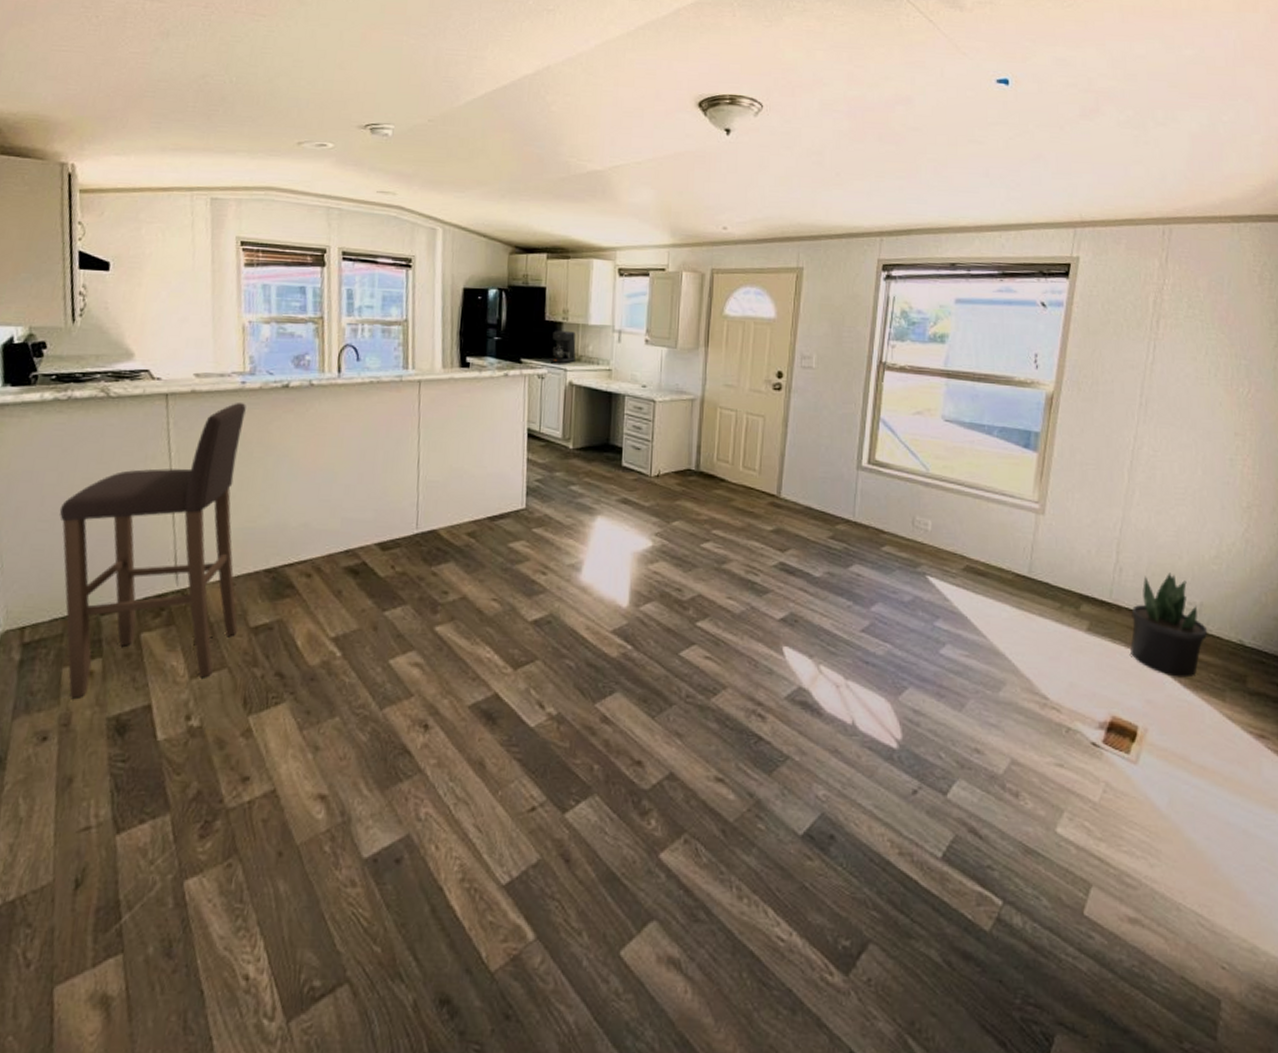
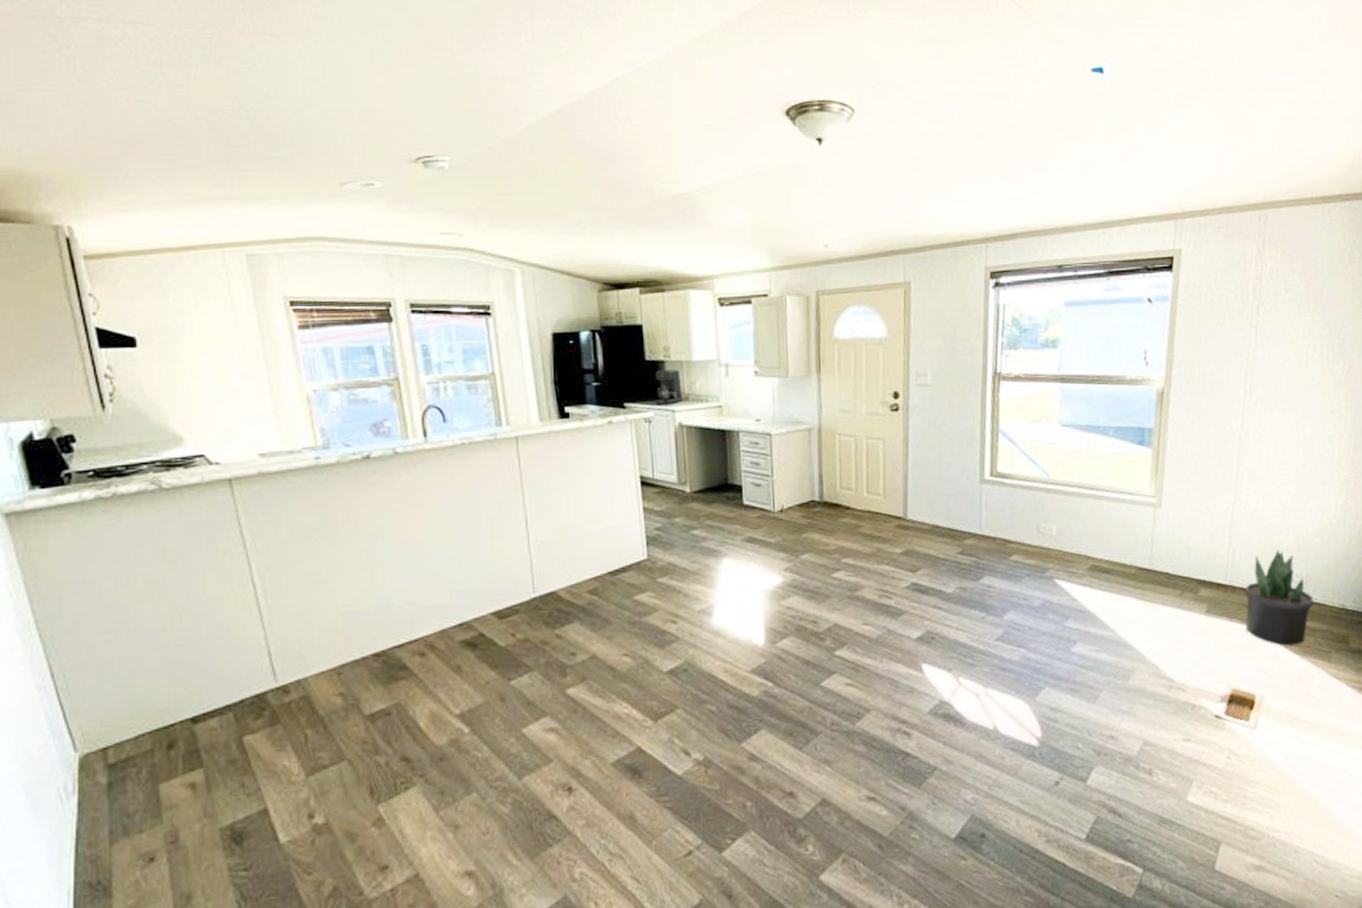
bar stool: present [59,403,246,698] -> none [124,480,353,814]

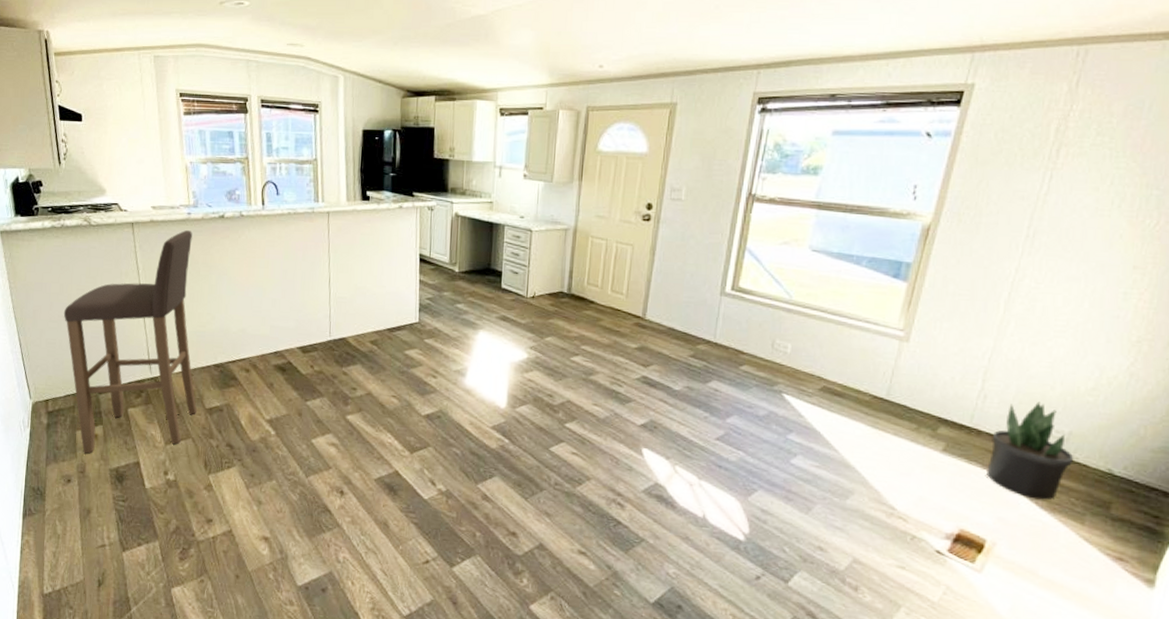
bar stool: none [124,480,353,814] -> present [63,230,198,454]
coffee maker: present [655,369,684,405] -> none [438,167,462,197]

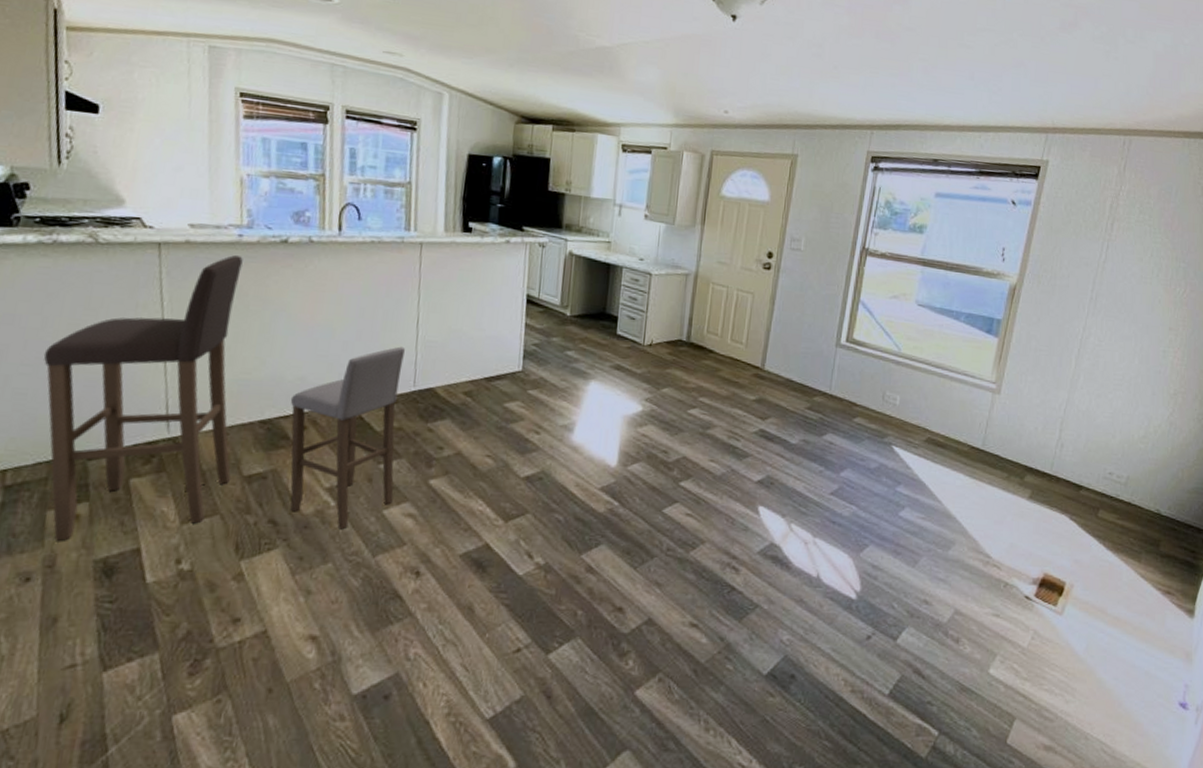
bar stool: none [235,302,320,454] -> present [290,346,405,530]
planter: present [986,401,1074,500] -> none [1065,449,1132,541]

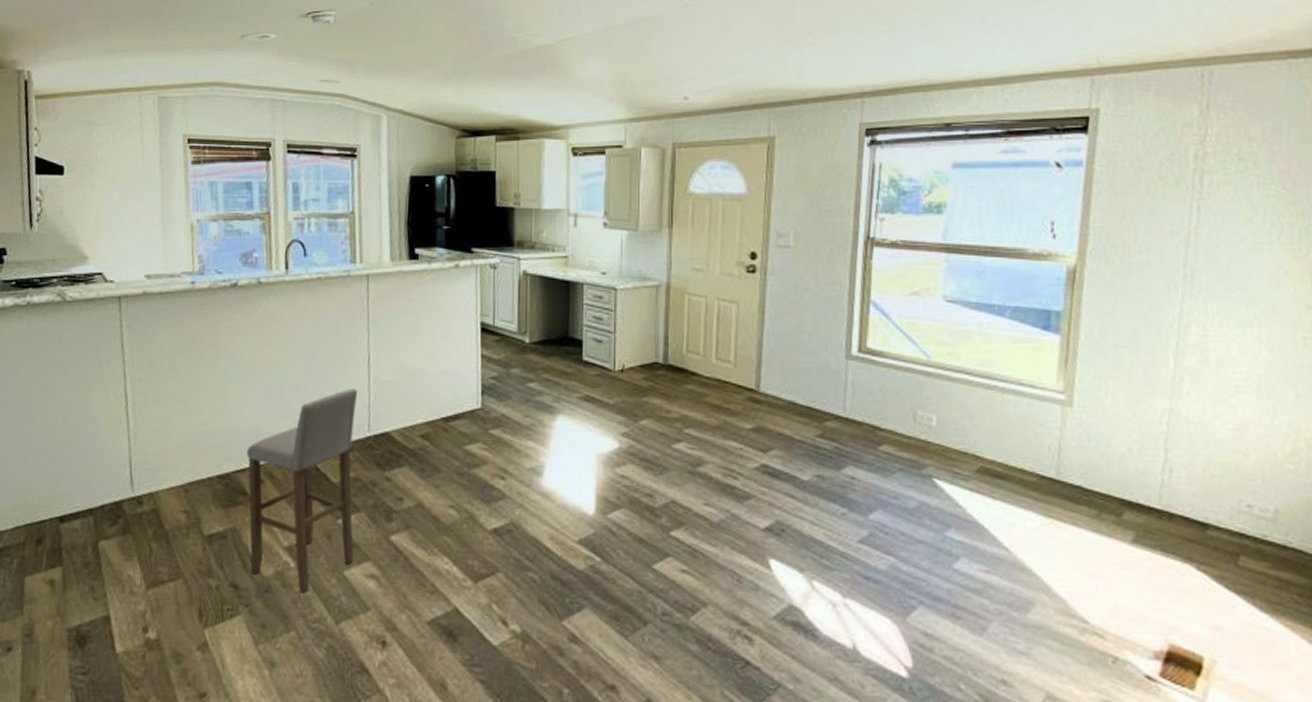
bar stool: present [43,255,243,541] -> none [20,304,196,608]

